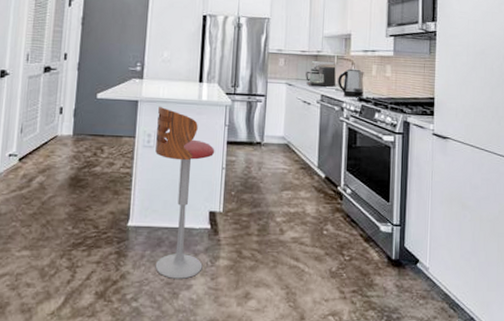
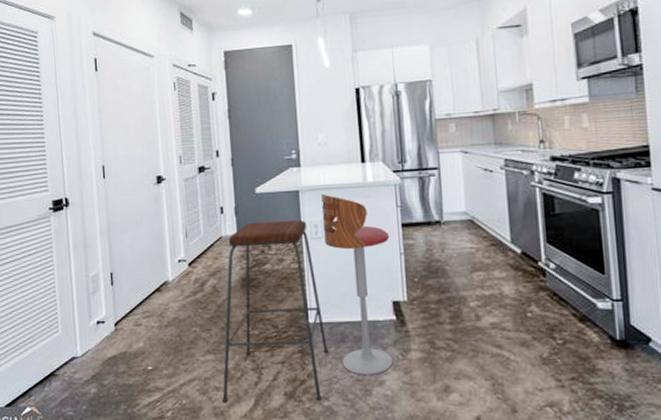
bar stool: none [32,125,144,302] -> present [222,219,329,403]
coffee maker: present [306,60,336,87] -> none [483,118,520,151]
kettle: present [338,68,364,98] -> none [522,123,558,159]

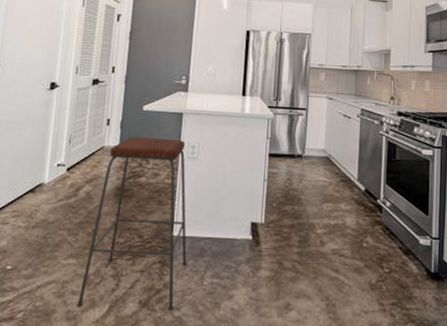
bar stool: present [321,193,393,375] -> none [197,118,257,289]

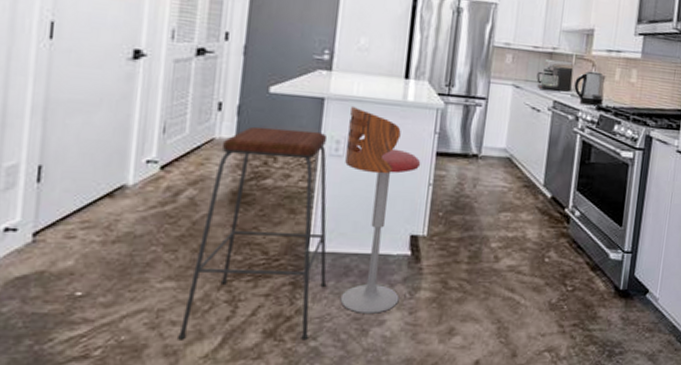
bar stool: none [197,118,257,289] -> present [340,105,421,314]
coffee maker: none [346,75,376,101] -> present [536,58,574,92]
kettle: none [377,83,404,113] -> present [574,71,606,107]

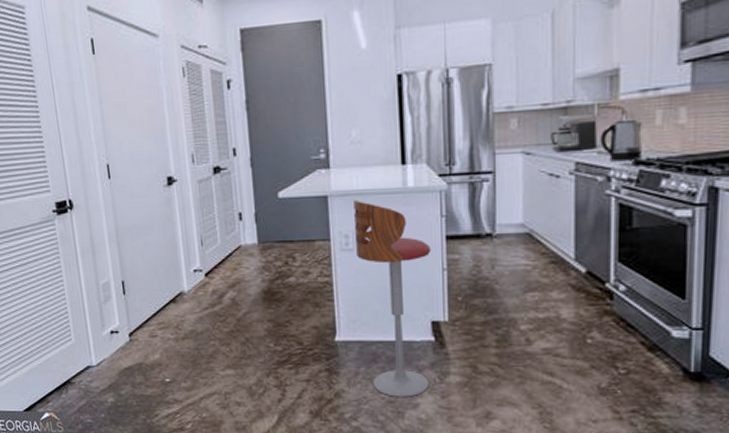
bar stool: present [178,126,328,341] -> none [244,228,358,421]

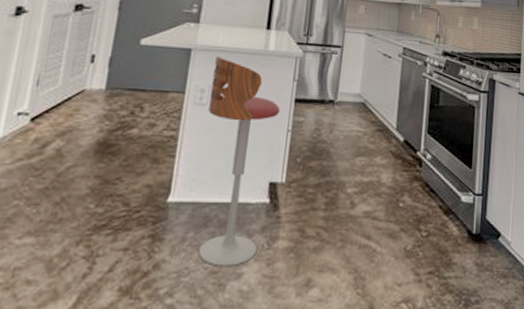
coffee maker: present [551,112,597,153] -> none [387,9,421,39]
kettle: present [600,119,643,162] -> none [422,19,450,52]

